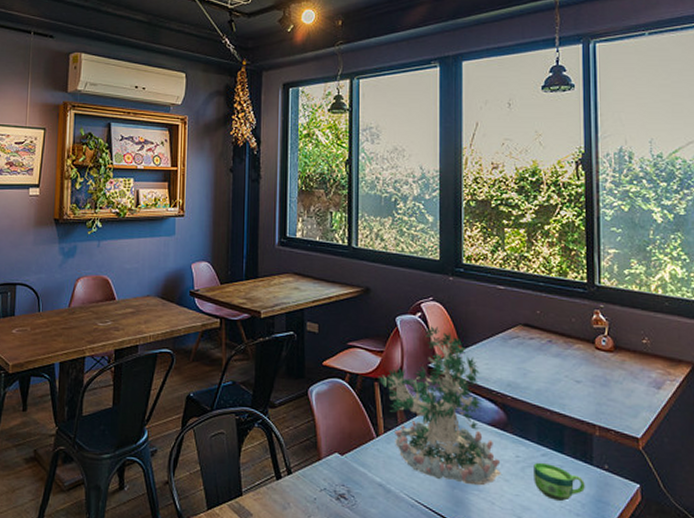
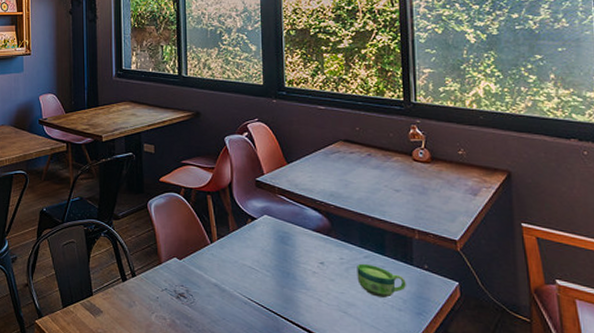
plant: present [378,326,502,486] -> none [210,144,328,285]

